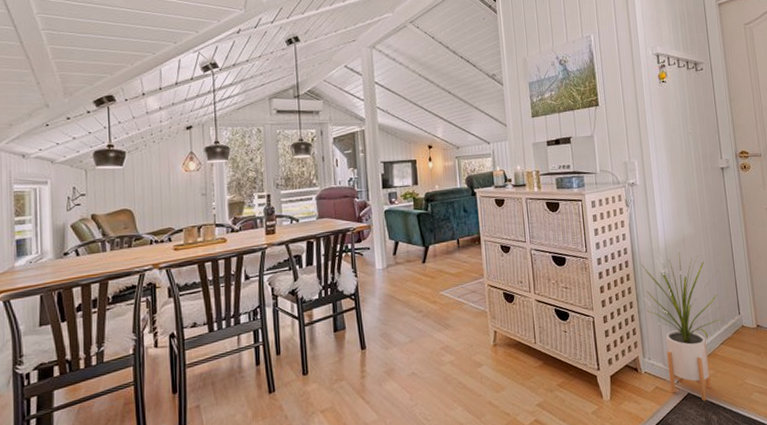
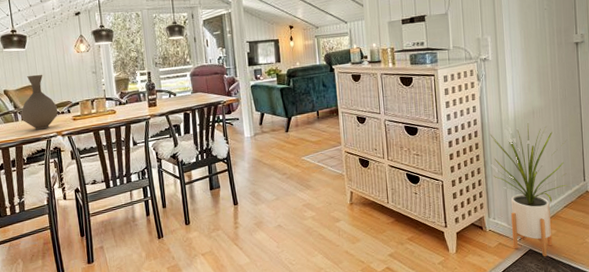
vase: none [110,196,156,262] -> present [21,74,58,130]

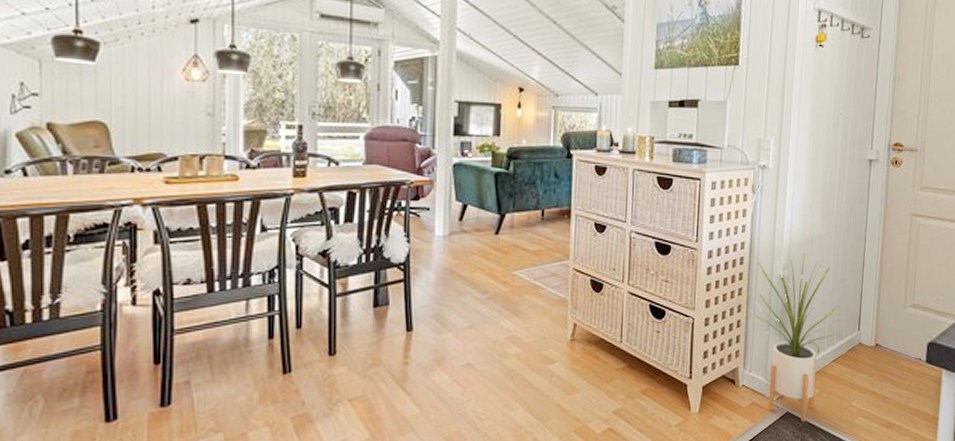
vase: present [21,74,58,130] -> none [73,105,139,193]

